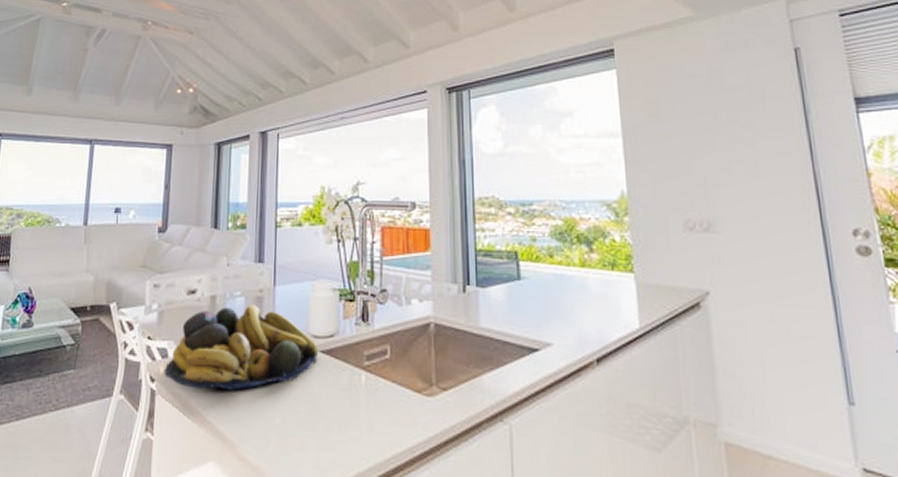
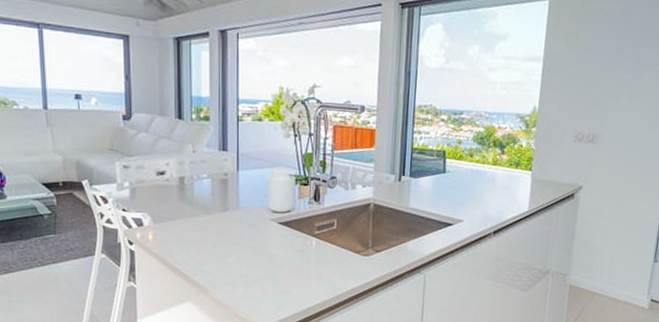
fruit bowl: present [164,305,319,391] -> none [141,185,278,252]

